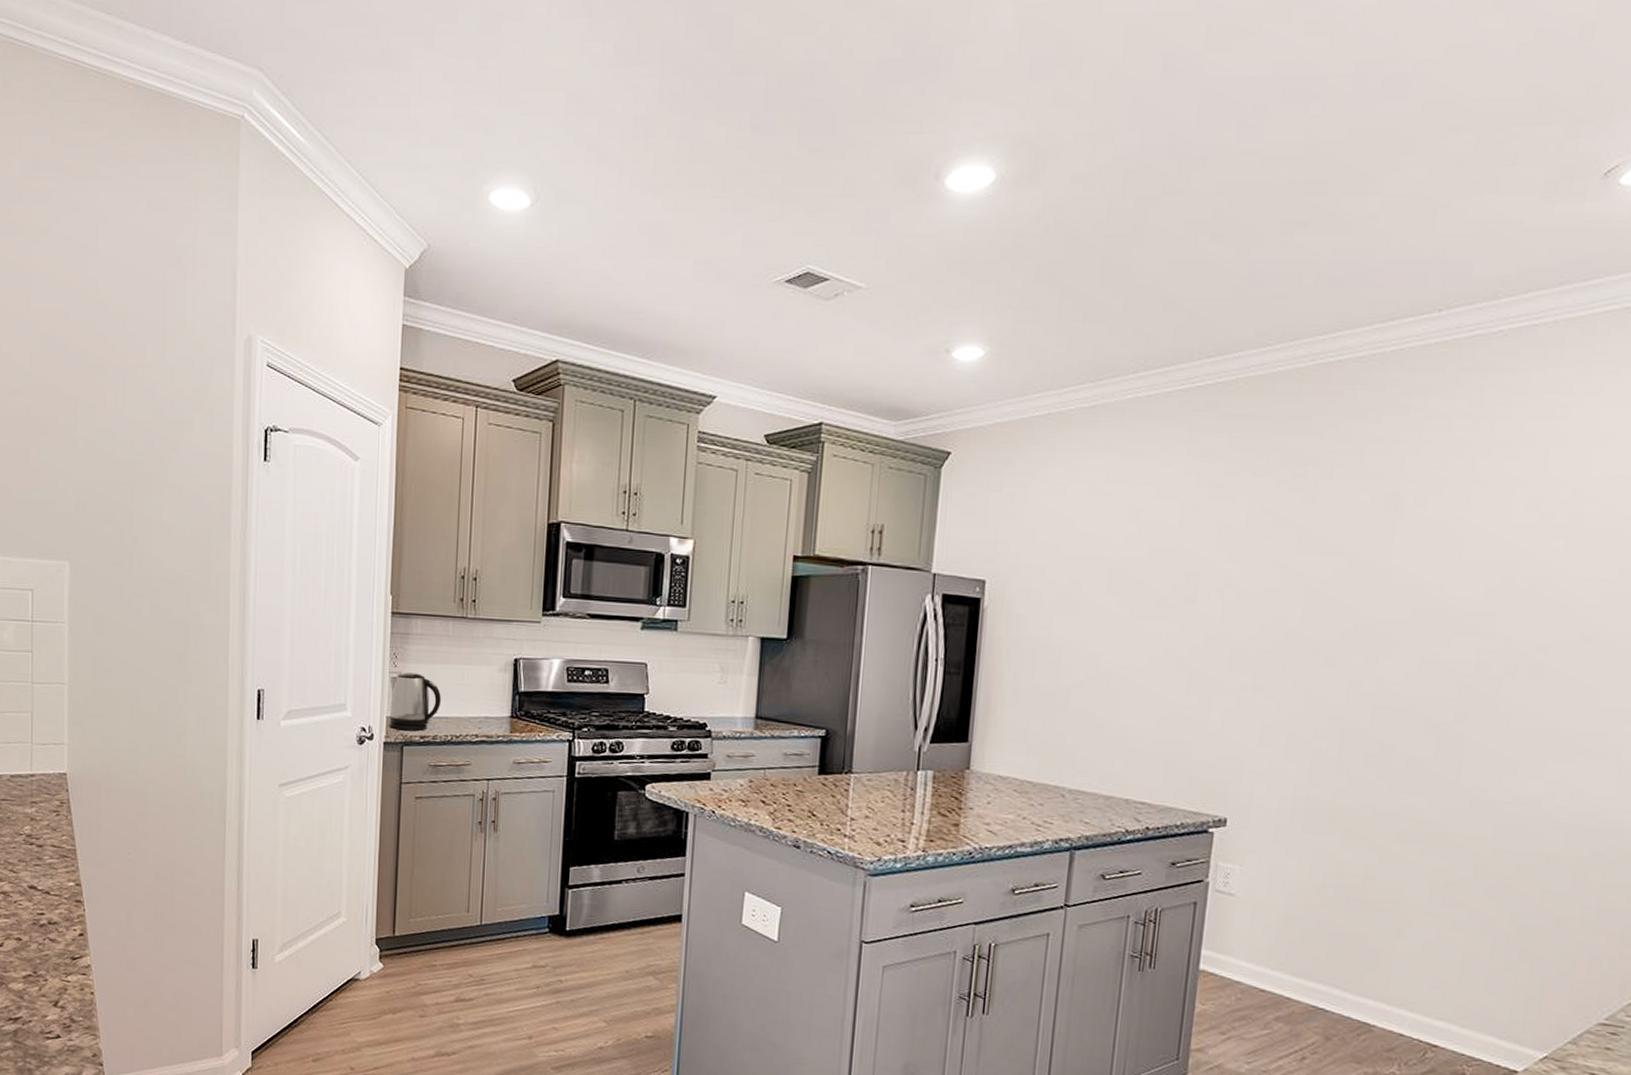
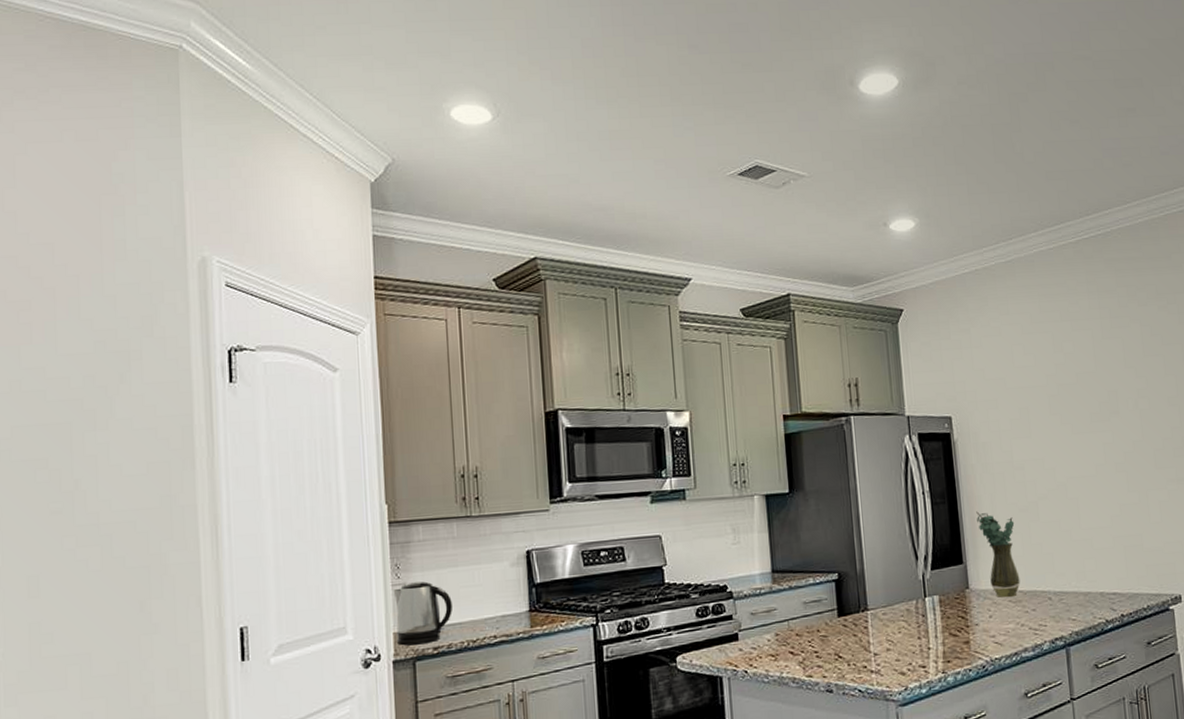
vase: none [993,688,1038,787] -> present [976,511,1020,598]

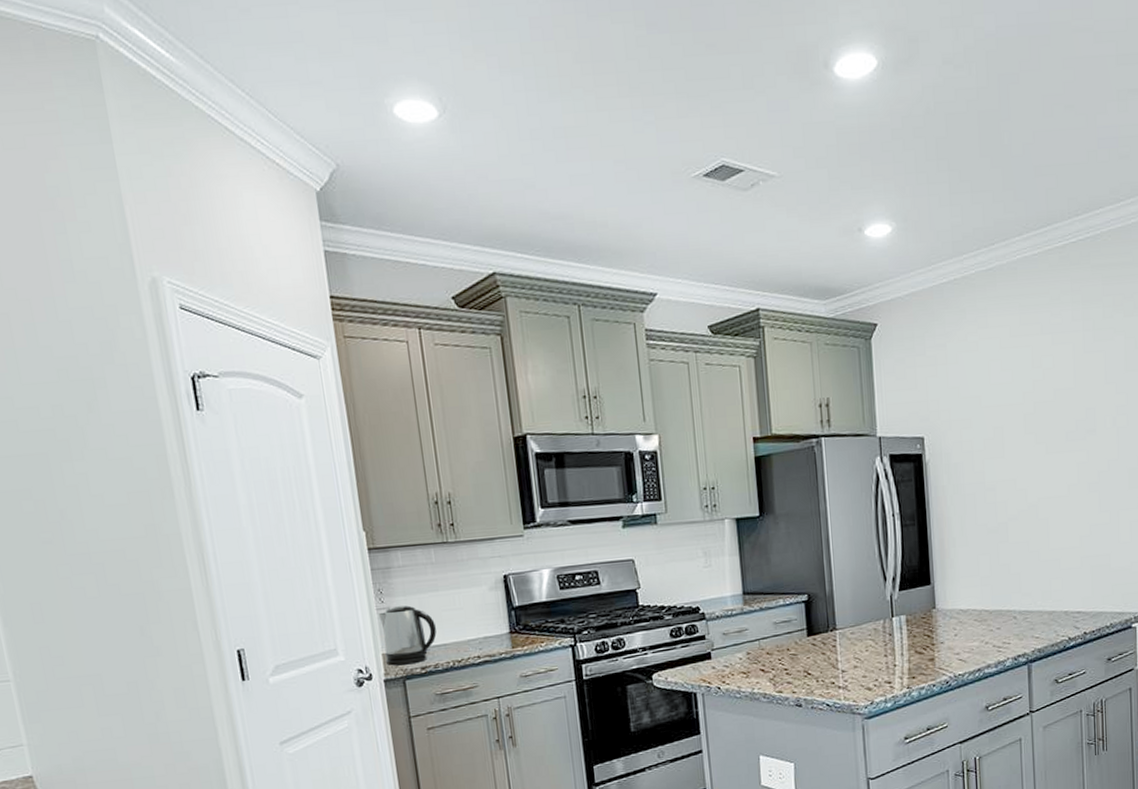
vase: present [976,511,1020,598] -> none [945,533,986,617]

